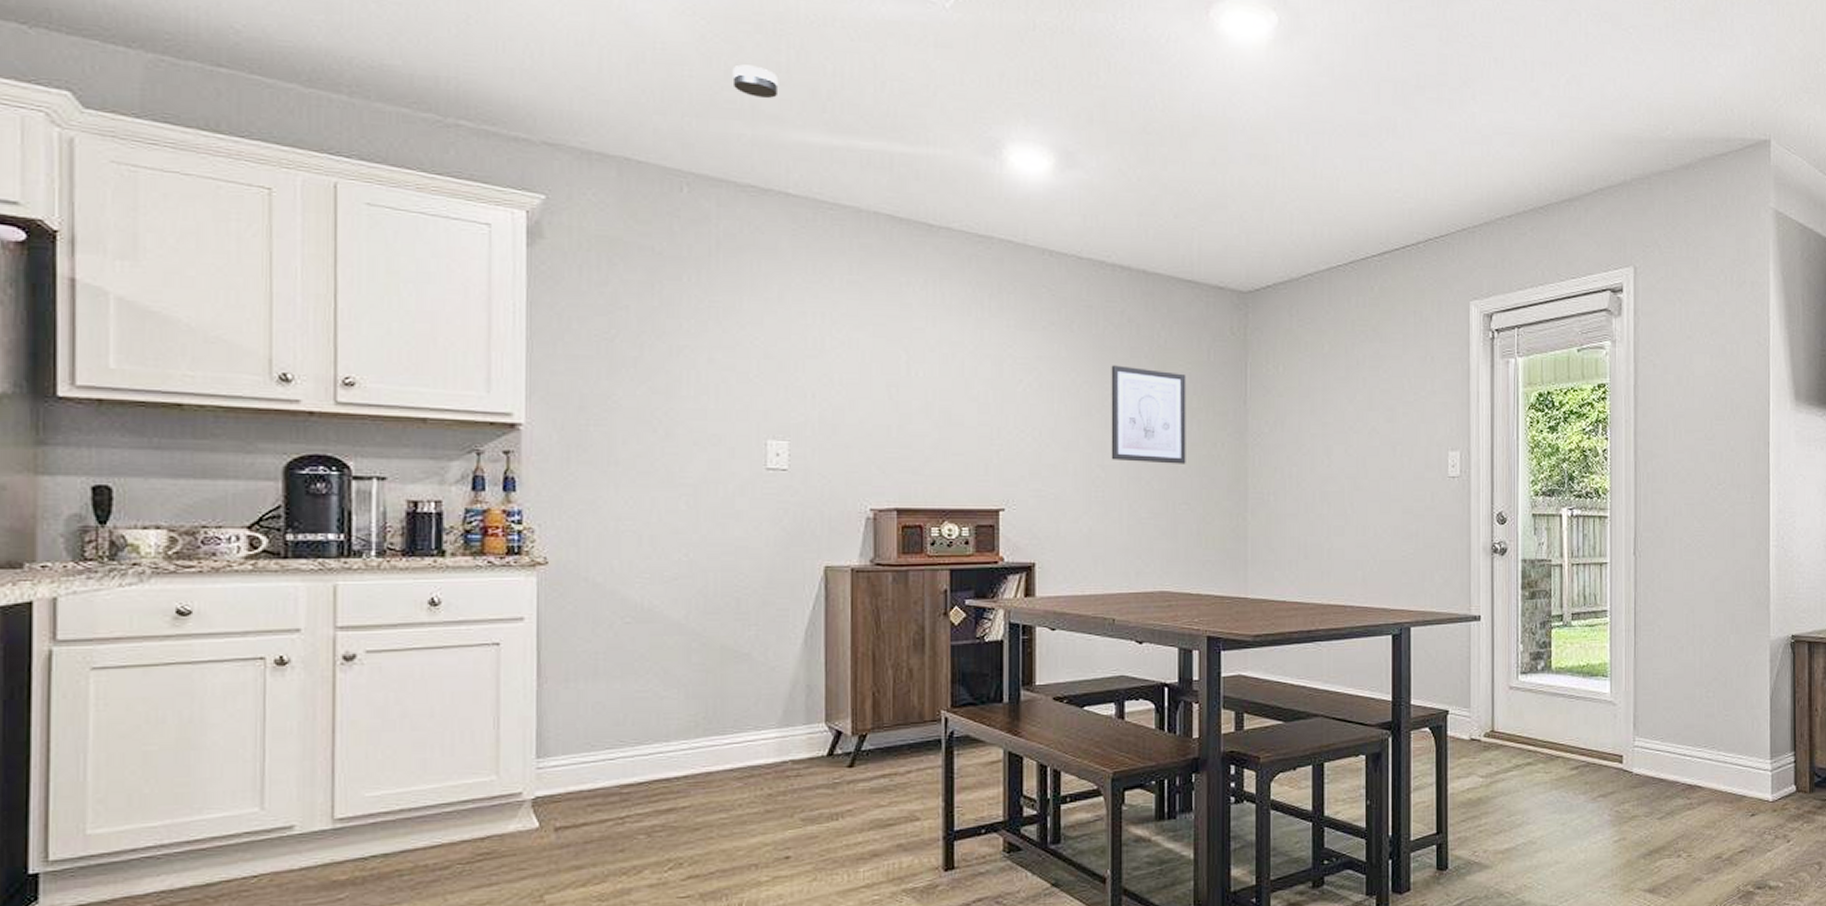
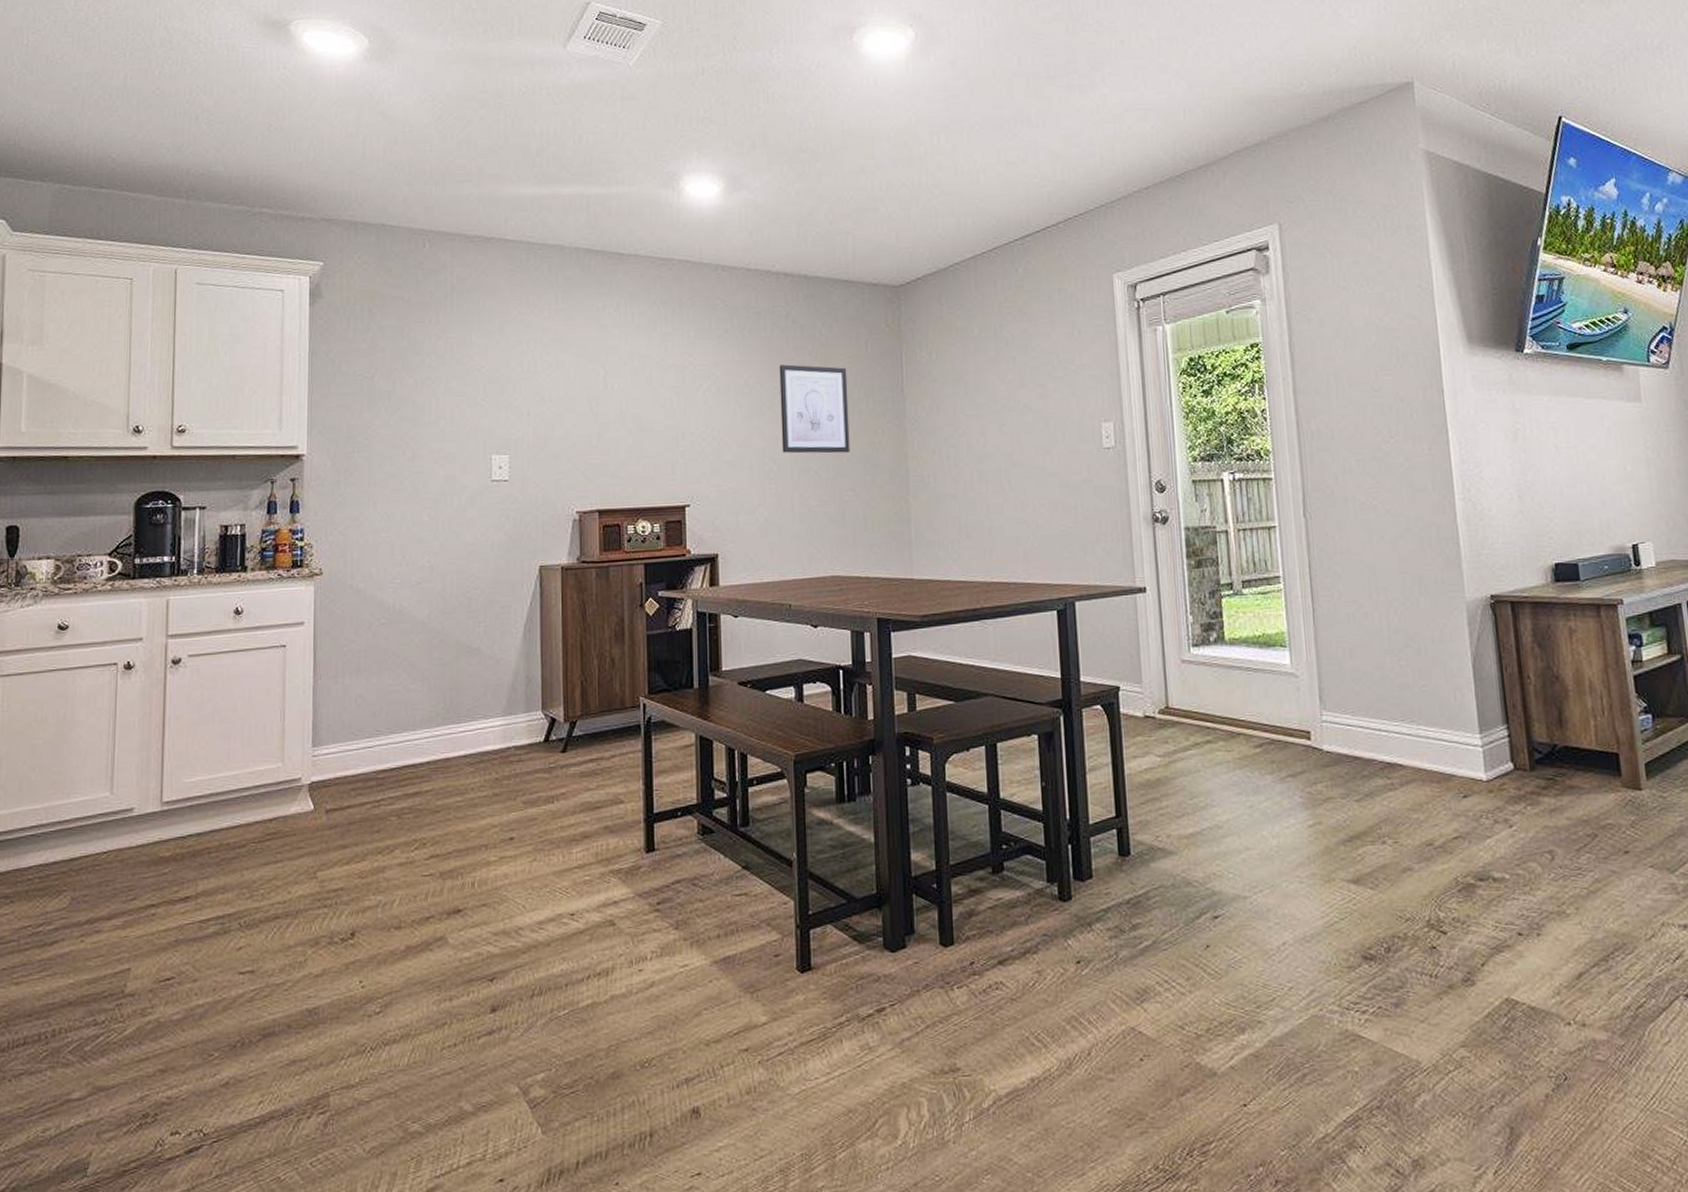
smoke detector: present [732,64,779,99] -> none [463,135,499,162]

